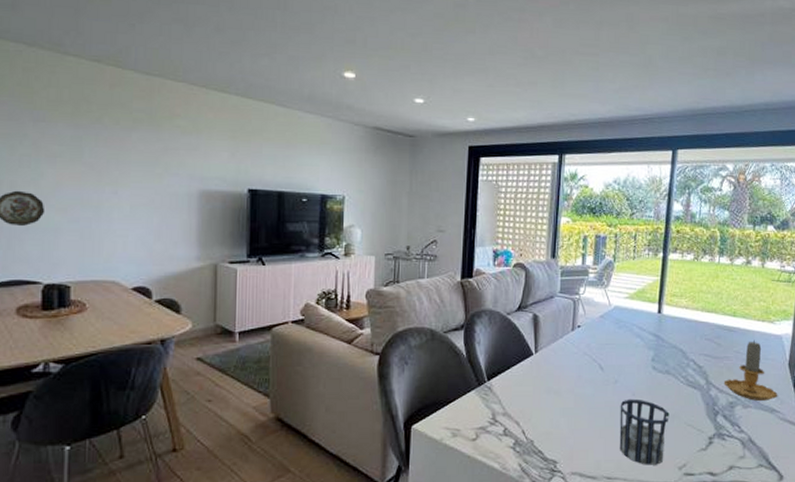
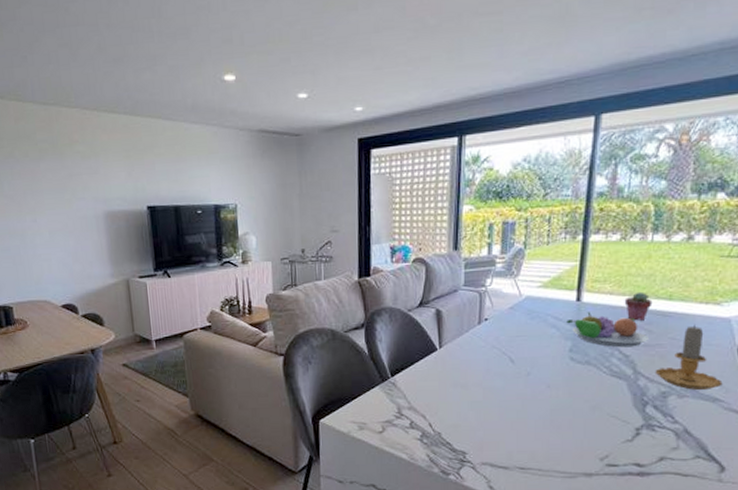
cup: present [619,398,670,465] -> none [533,390,590,456]
fruit bowl: none [649,324,718,359] -> present [567,312,648,348]
potted succulent: none [697,307,720,334] -> present [624,291,653,321]

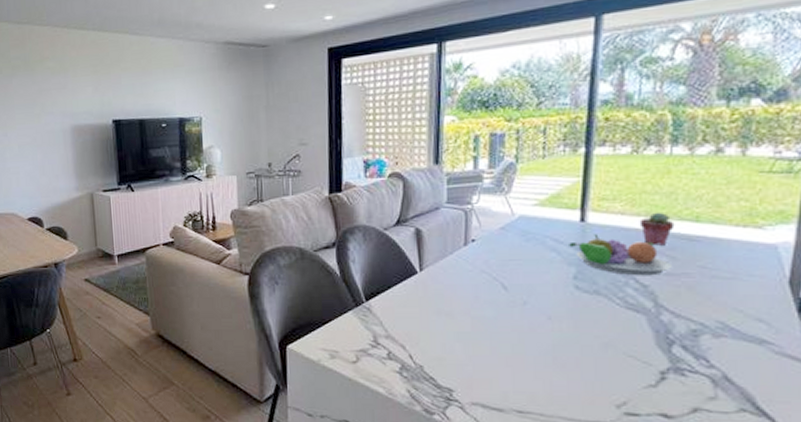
candle: present [655,324,723,390] -> none [681,250,771,329]

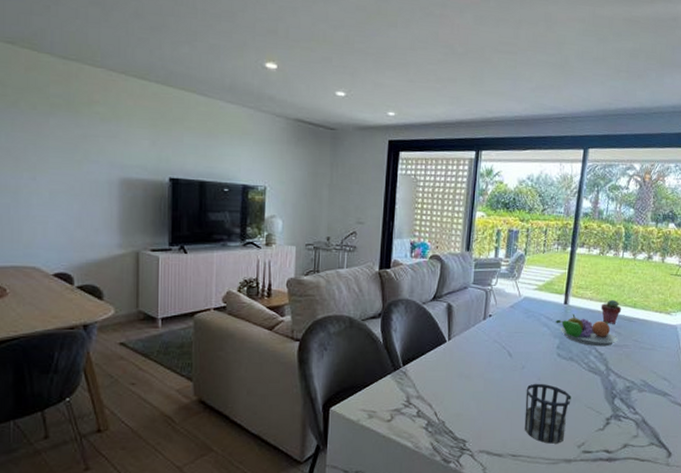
cup: none [531,323,601,401] -> present [524,383,571,444]

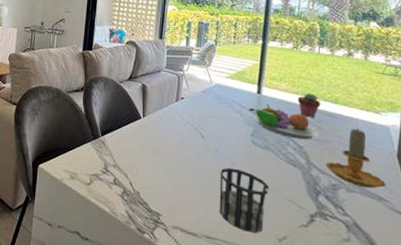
candle: none [622,329,671,385] -> present [325,127,386,188]

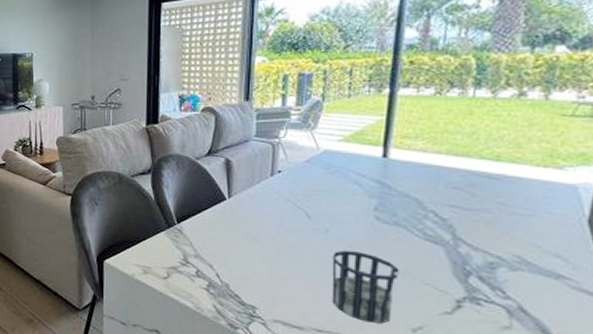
fruit bowl: present [249,104,319,140] -> none [371,170,471,210]
potted succulent: present [297,93,321,118] -> none [440,150,475,182]
candle: present [325,127,386,188] -> none [479,189,569,264]

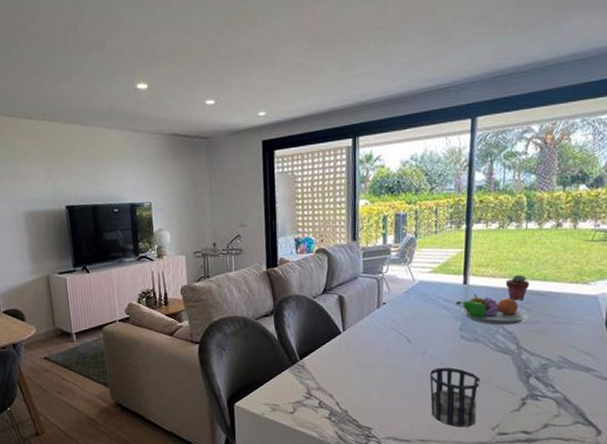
fruit bowl: none [371,170,471,210] -> present [456,294,528,325]
potted succulent: none [440,150,475,182] -> present [505,274,530,301]

